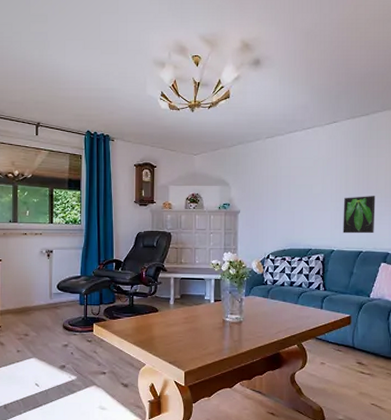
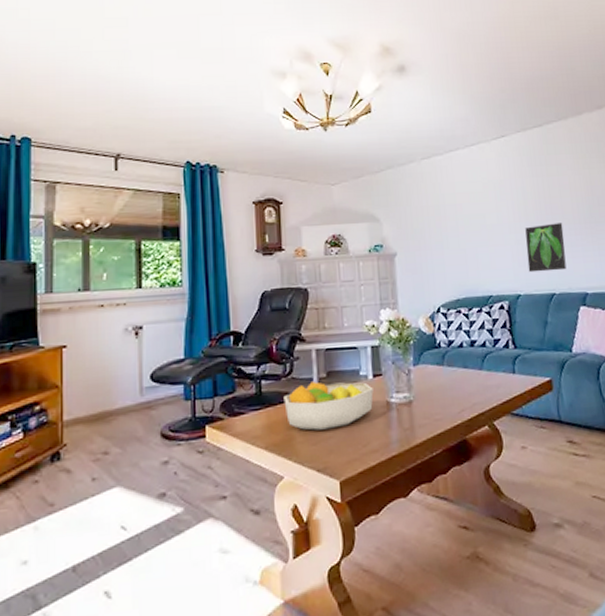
fruit bowl: none [149,301,214,335] -> present [283,381,374,431]

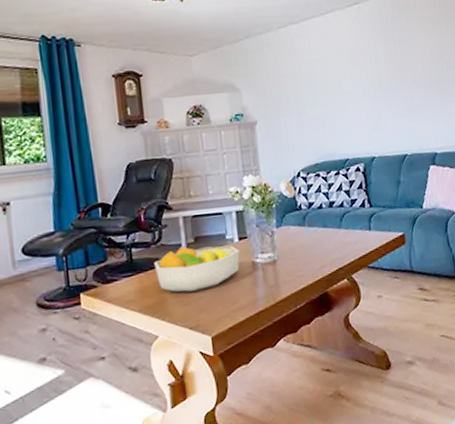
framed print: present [525,223,567,273] -> none [379,87,417,136]

